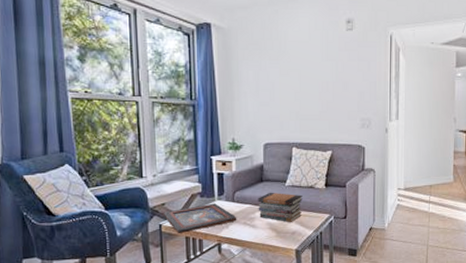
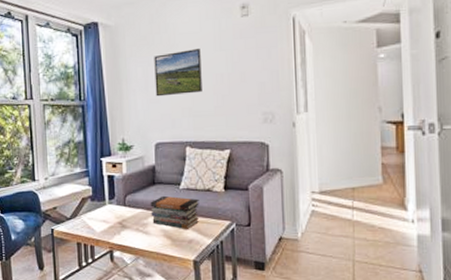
decorative tray: present [164,203,237,233] -> none [55,207,129,239]
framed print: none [265,56,309,100] -> present [154,48,202,97]

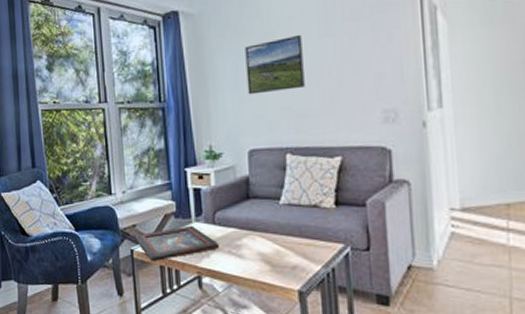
decorative tray: none [55,207,129,239] -> present [135,225,220,261]
book stack: present [150,195,199,229] -> none [244,212,304,253]

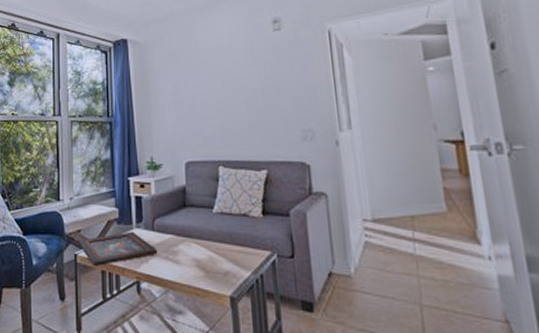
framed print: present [245,34,305,95] -> none [183,62,235,113]

